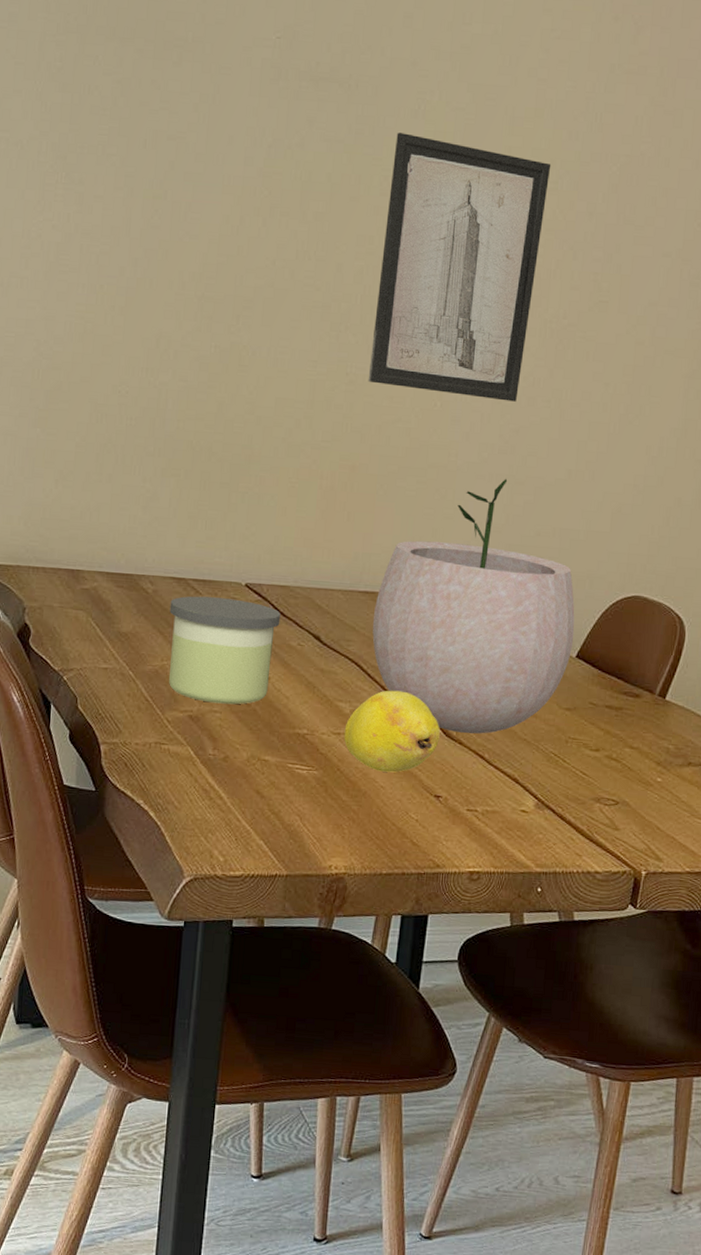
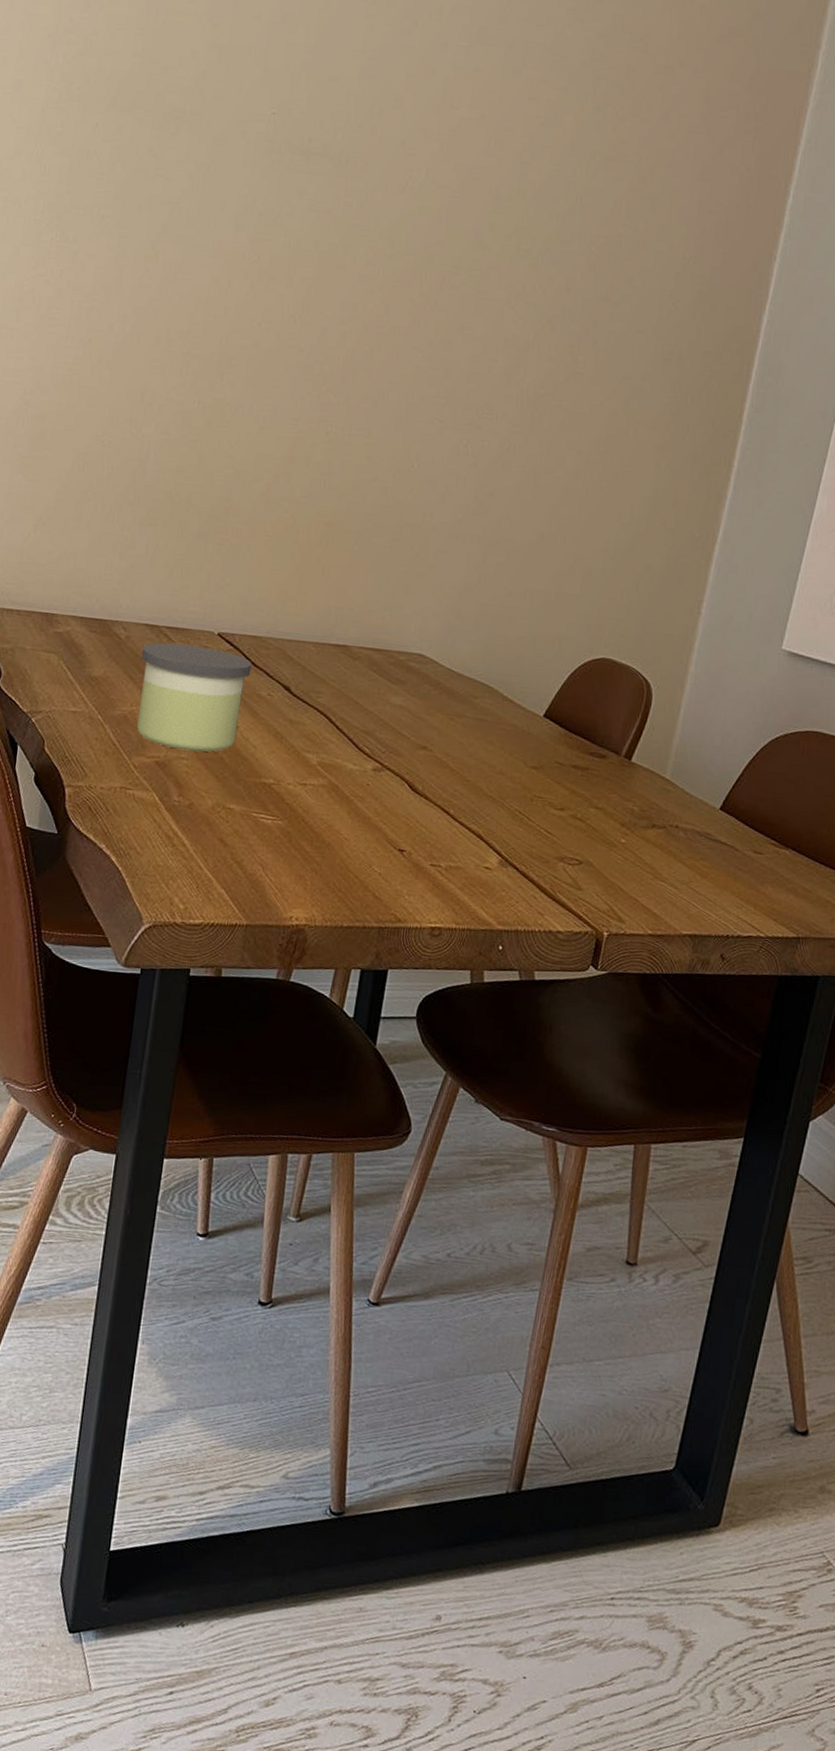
fruit: present [344,690,440,773] -> none [309,742,406,825]
wall art: present [368,133,551,402] -> none [347,206,532,466]
plant pot: present [372,478,575,734] -> none [342,539,544,790]

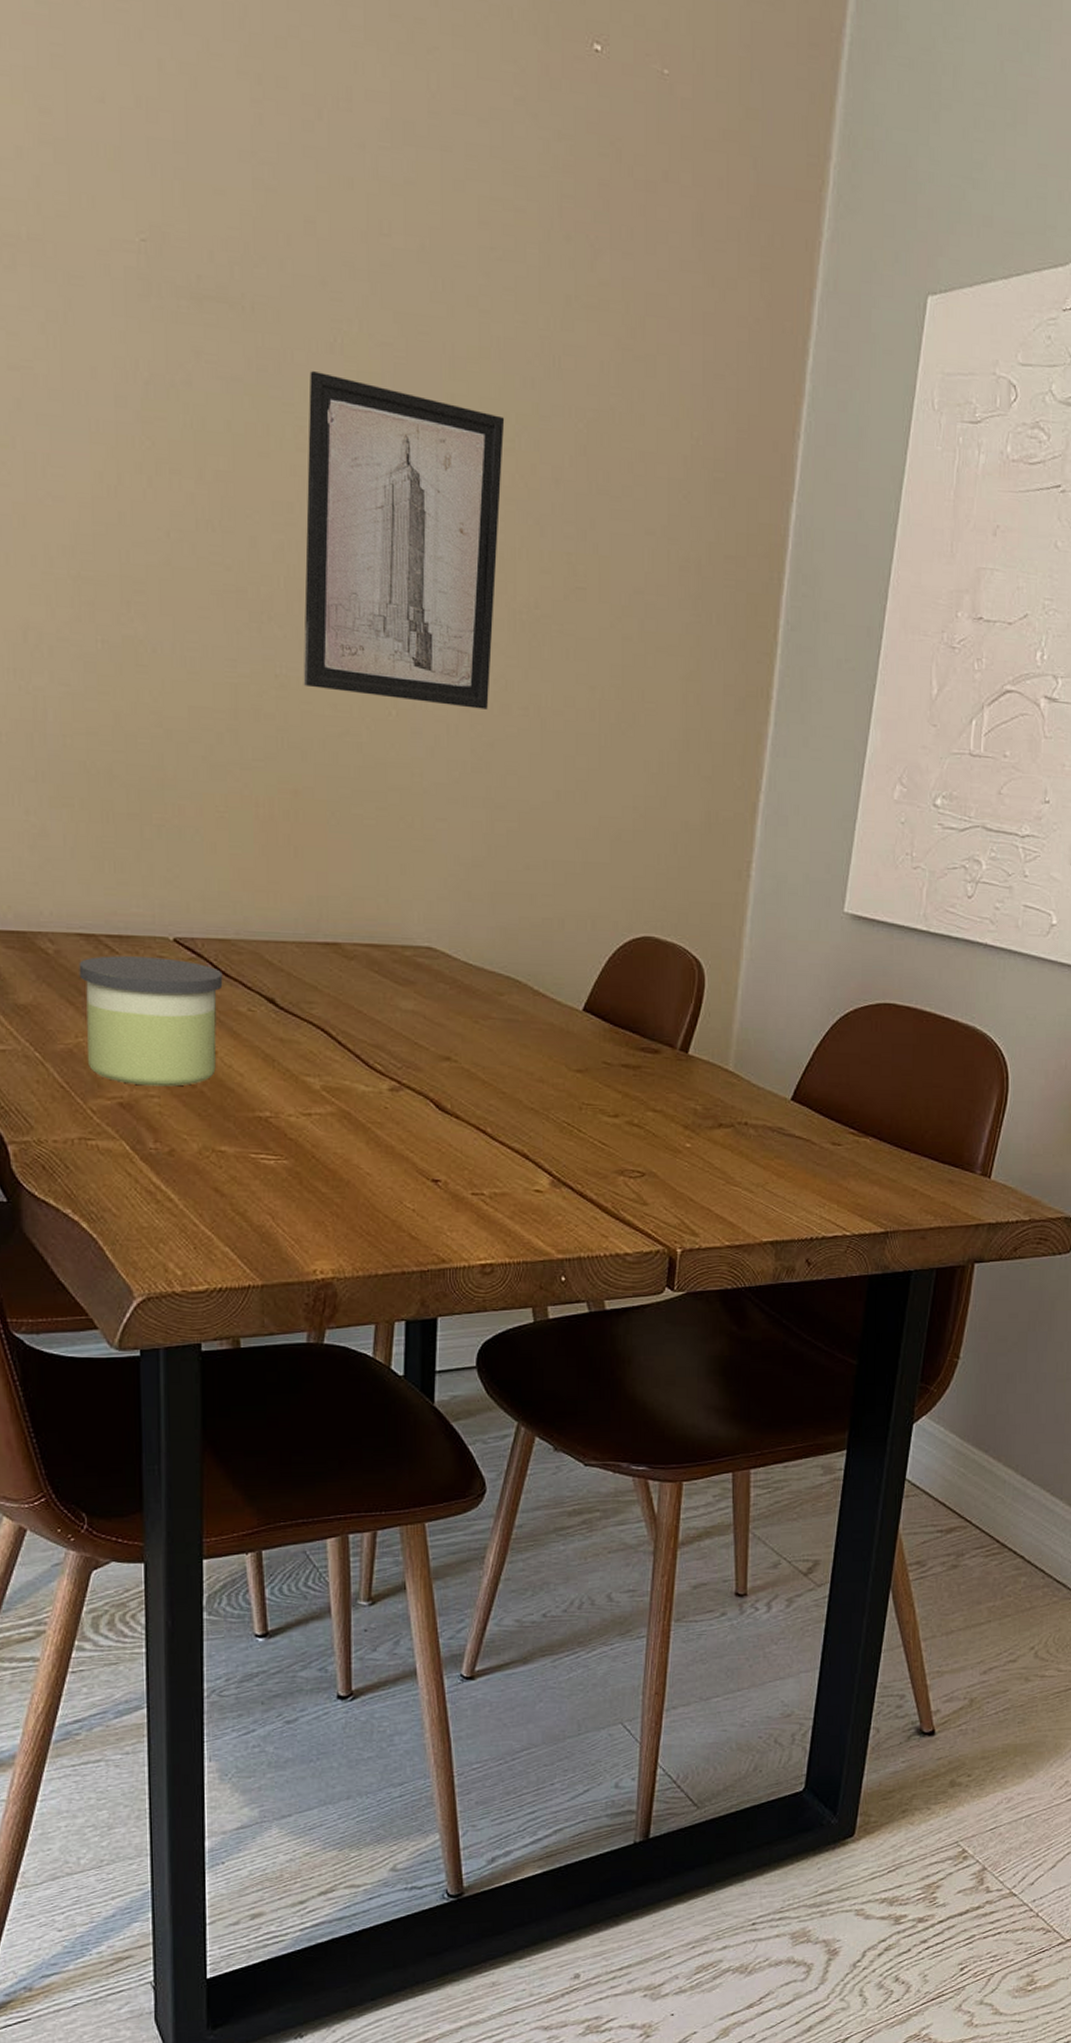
wall art: none [347,206,532,466] -> present [303,371,505,709]

